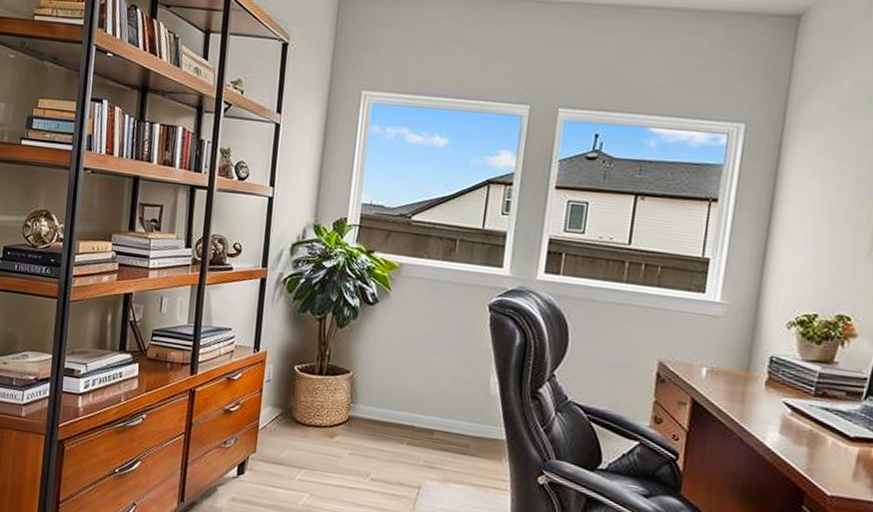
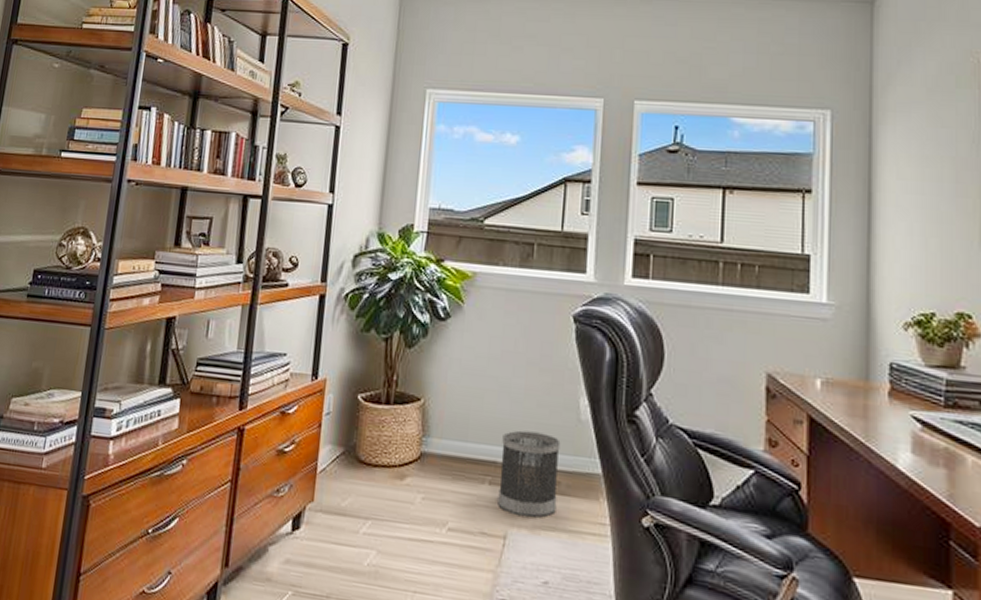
wastebasket: none [414,401,472,474] -> present [498,430,561,518]

